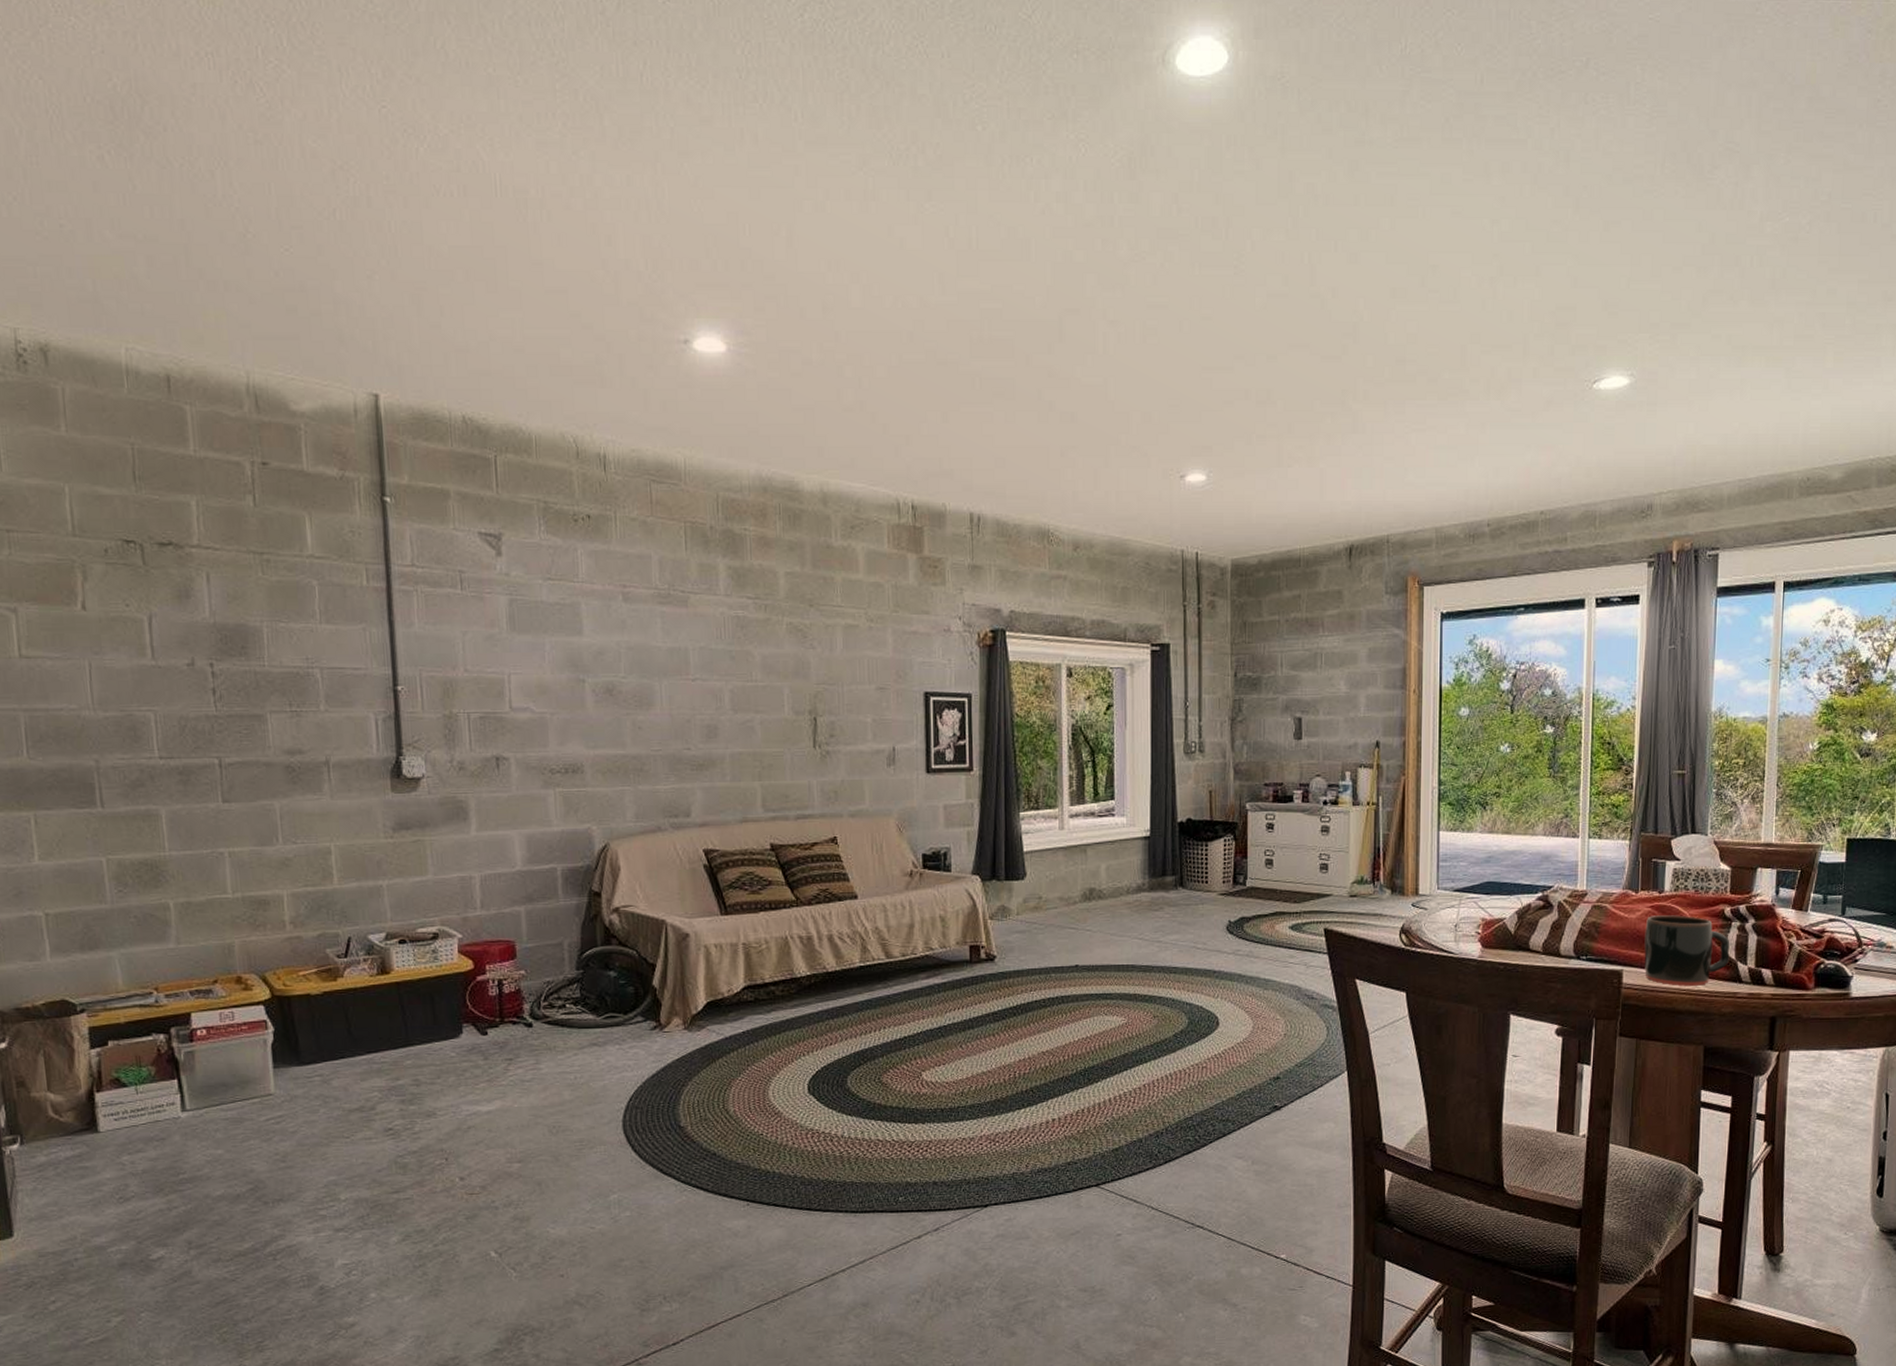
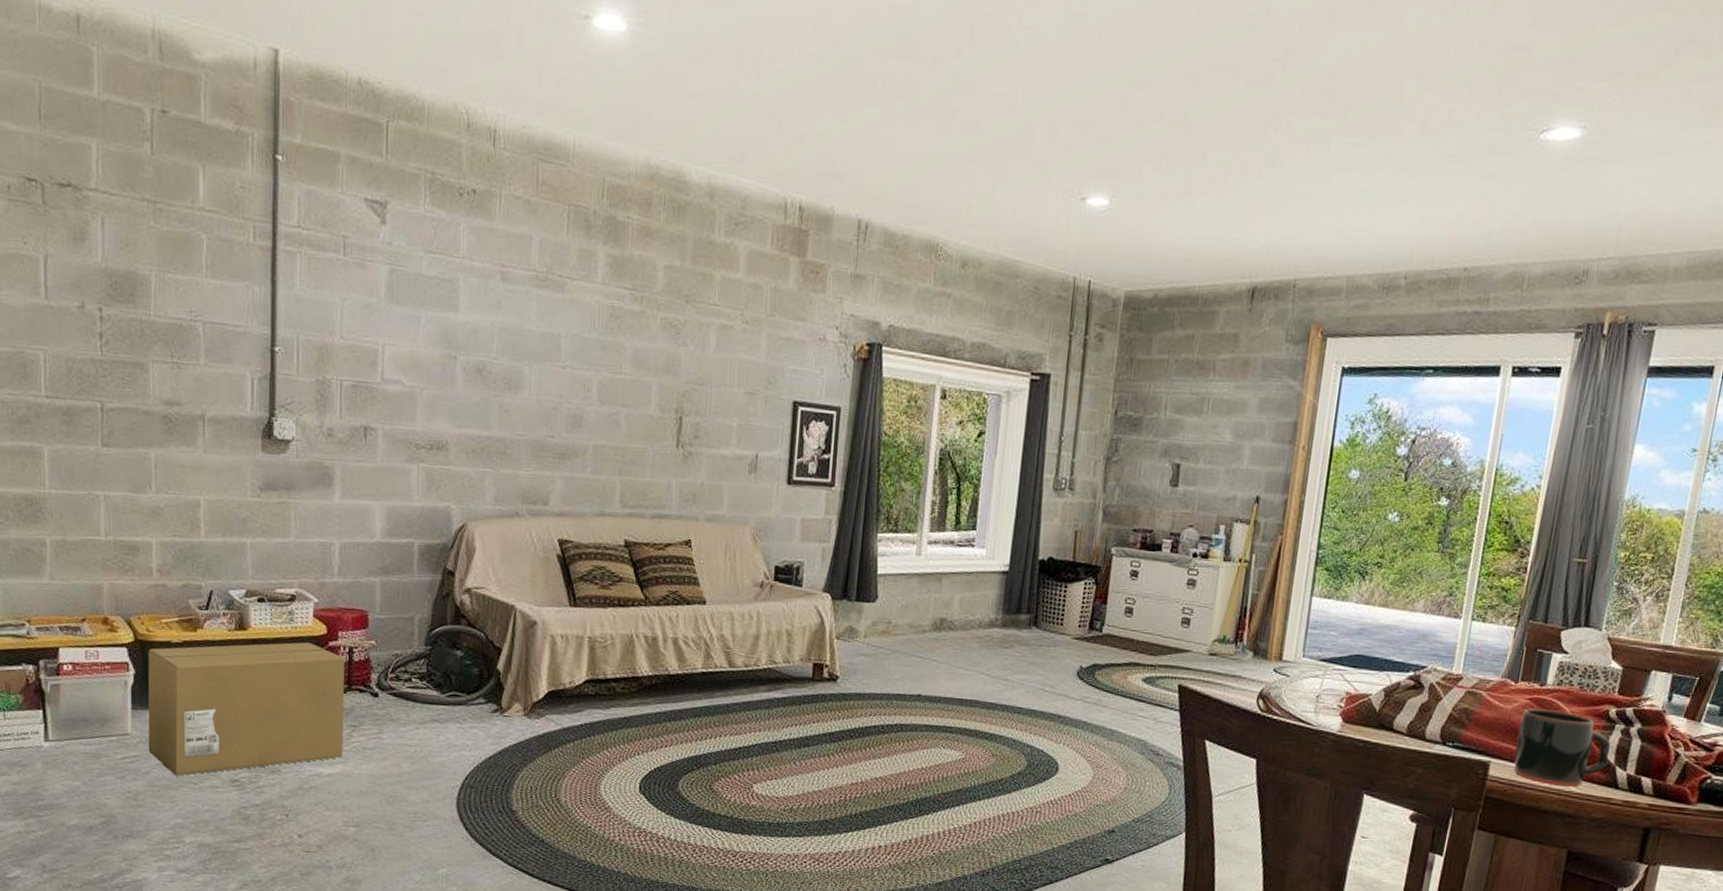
box: none [286,979,501,1132] -> present [148,642,344,776]

